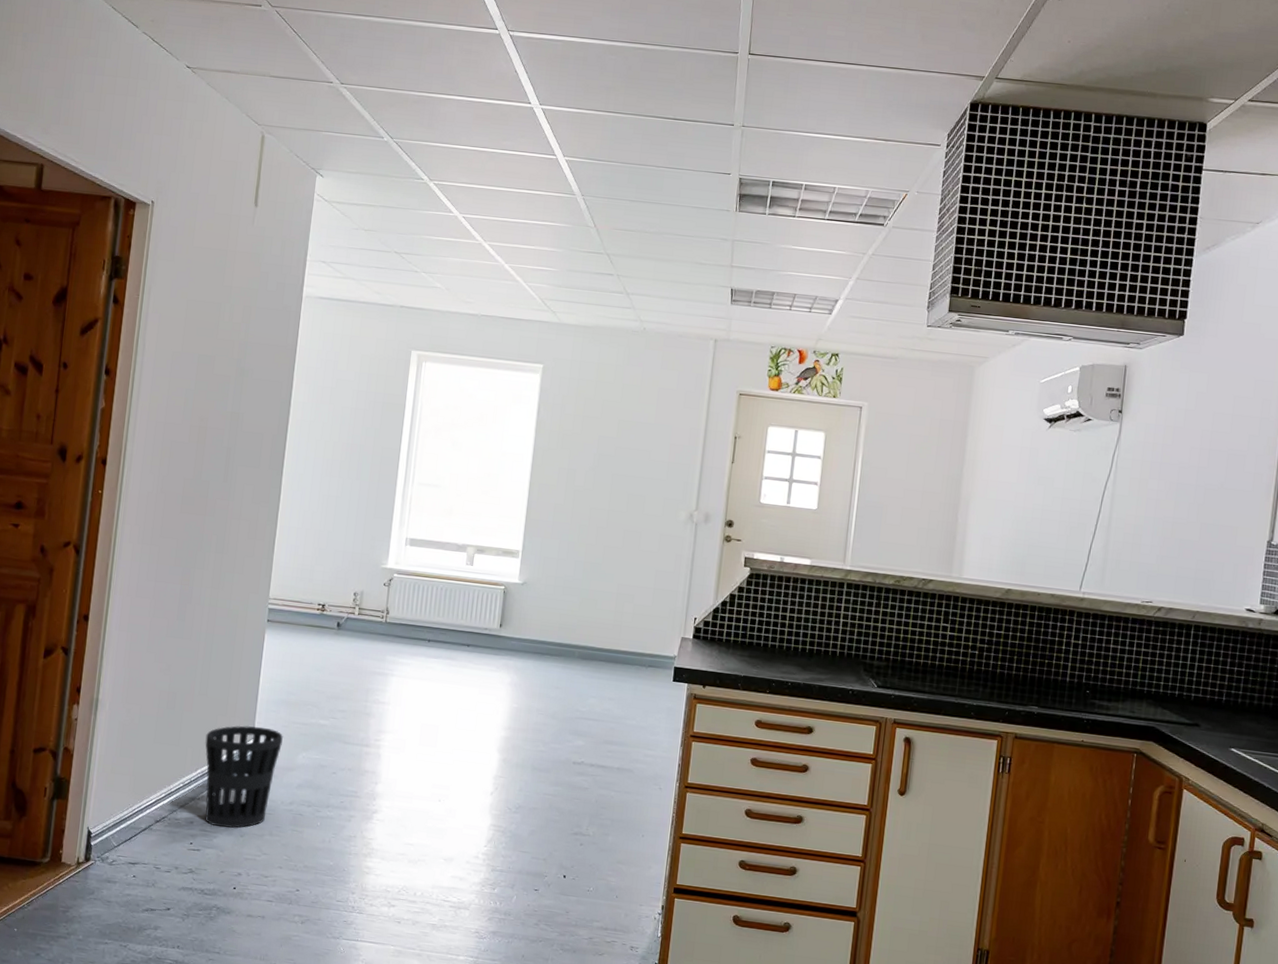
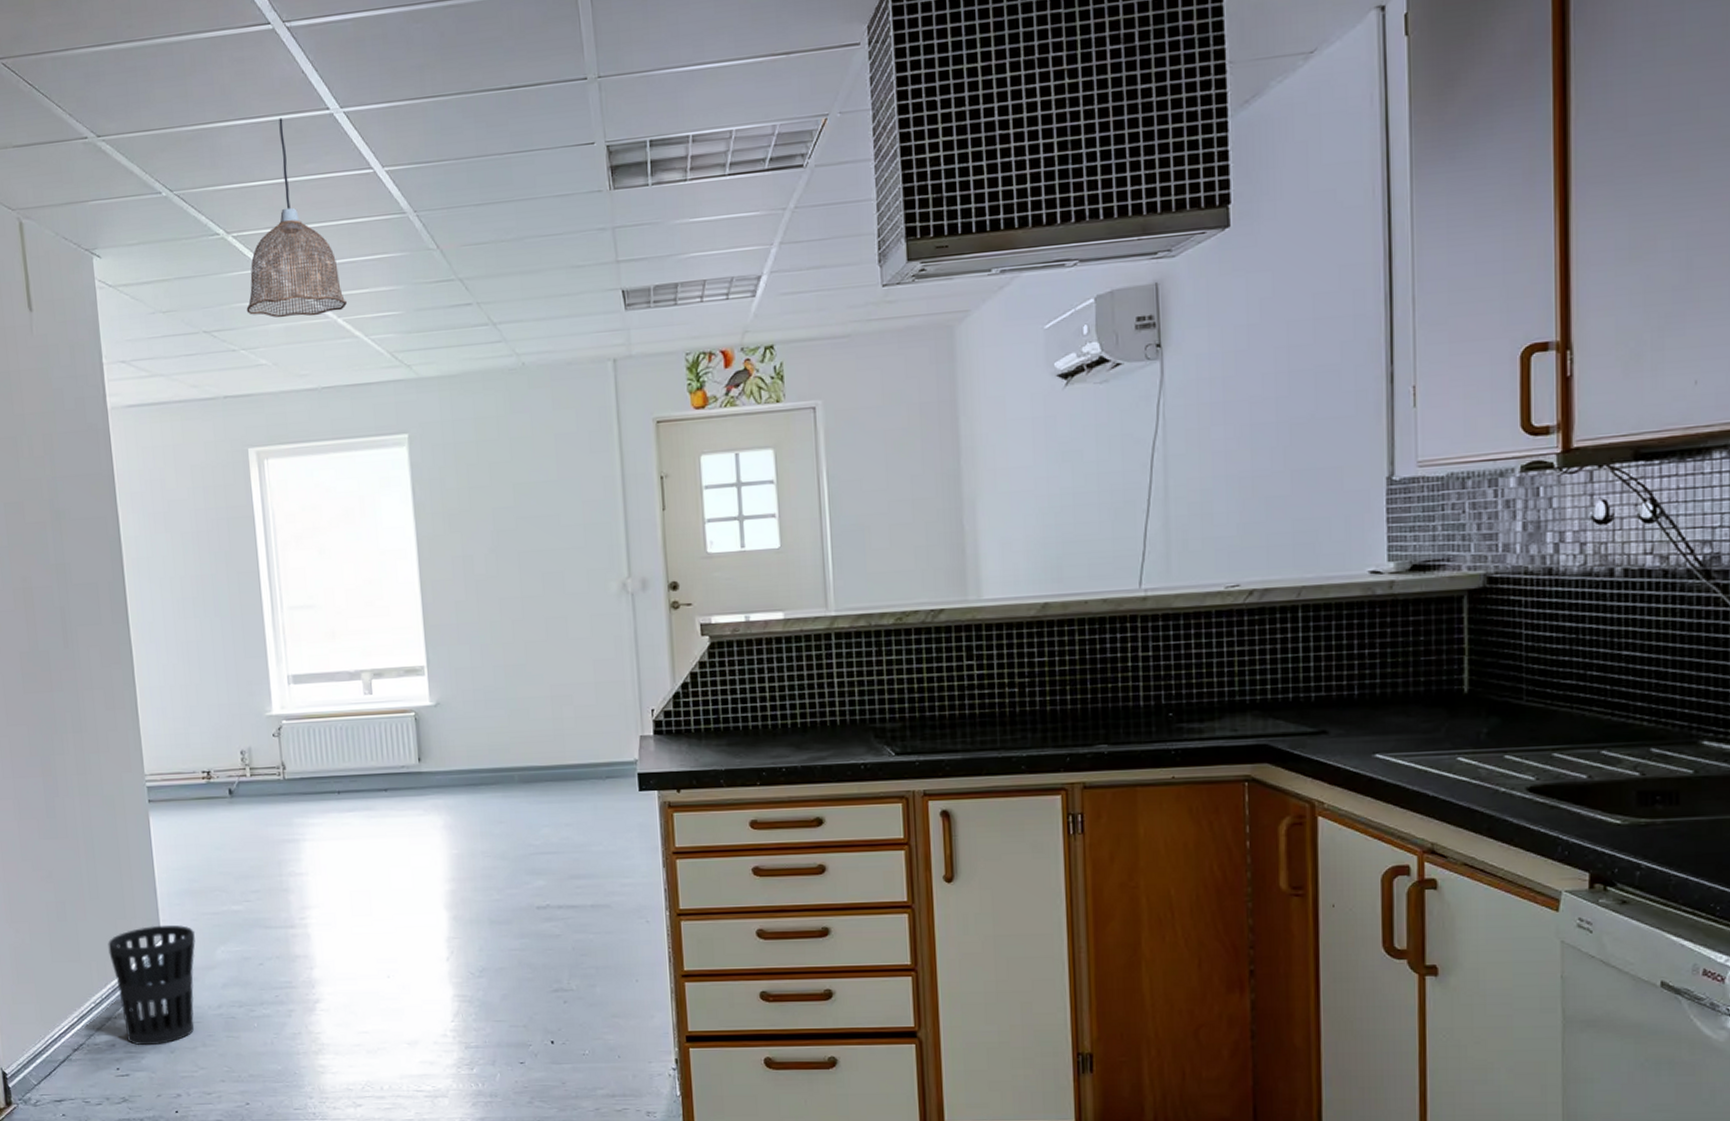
pendant lamp: none [433,102,516,259] -> present [246,117,348,318]

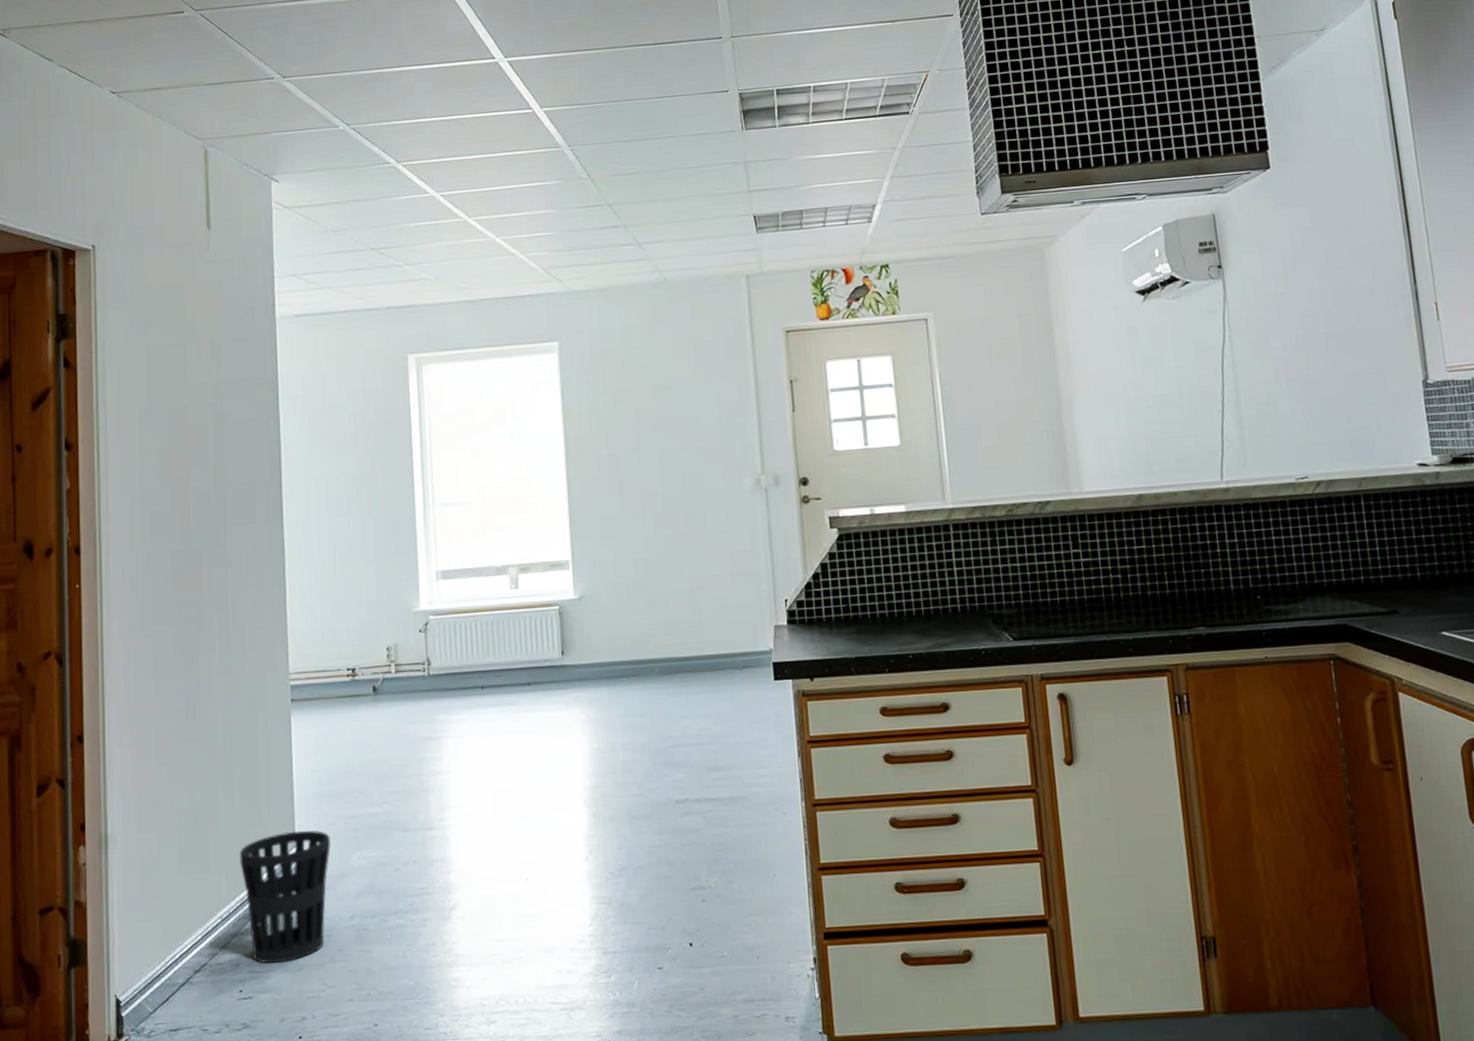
pendant lamp: present [246,117,348,318] -> none [412,65,506,237]

